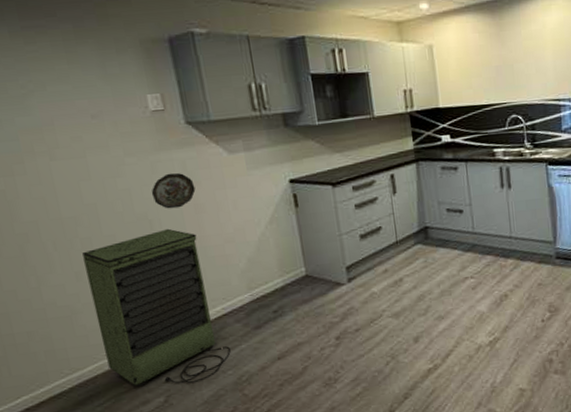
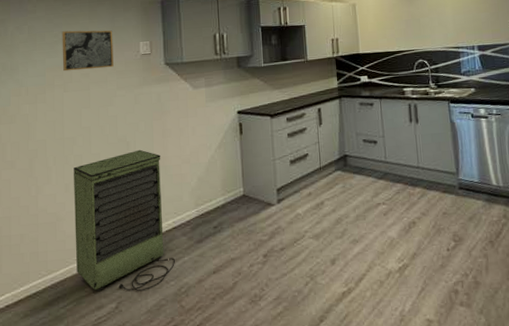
wall art: none [30,78,115,134] -> present [62,30,114,72]
decorative plate: present [151,173,196,209] -> none [132,103,165,133]

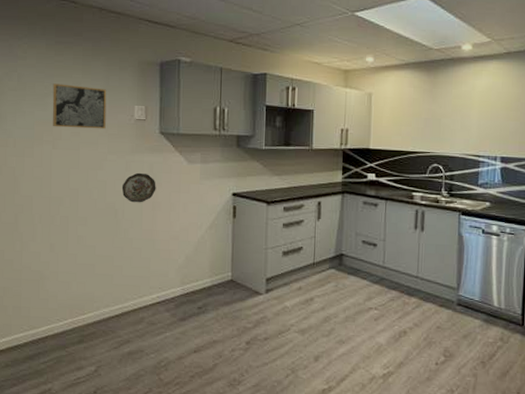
storage cabinet: present [74,149,175,292] -> none [58,219,156,359]
decorative plate: none [132,103,165,133] -> present [121,172,156,203]

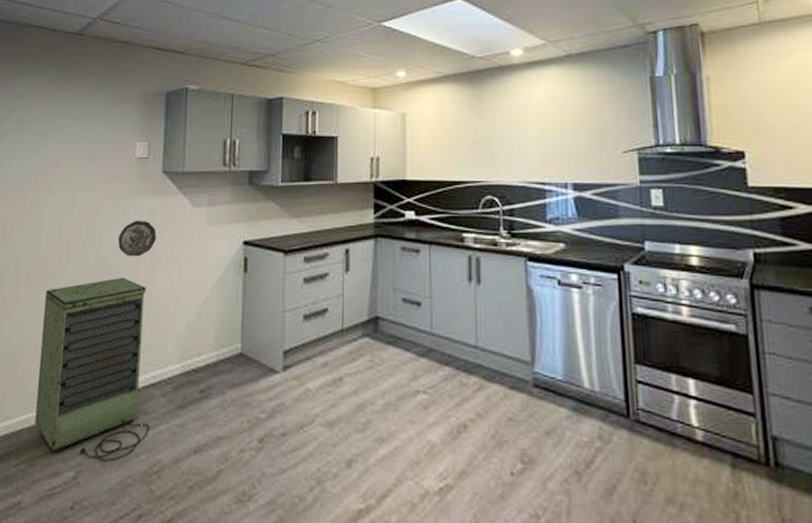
wall art: present [52,83,107,129] -> none [48,122,108,171]
storage cabinet: none [58,219,156,359] -> present [35,277,149,461]

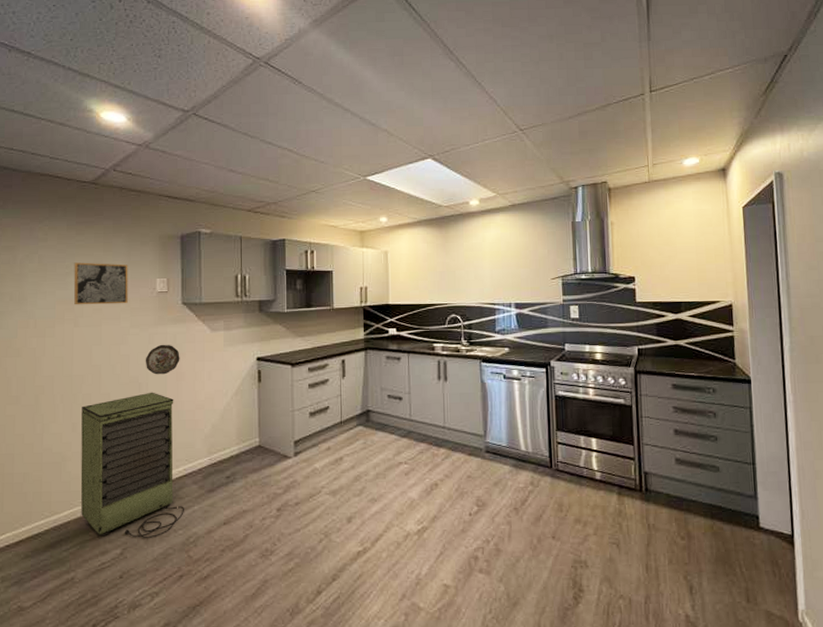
wall art: none [48,122,108,171] -> present [73,262,128,305]

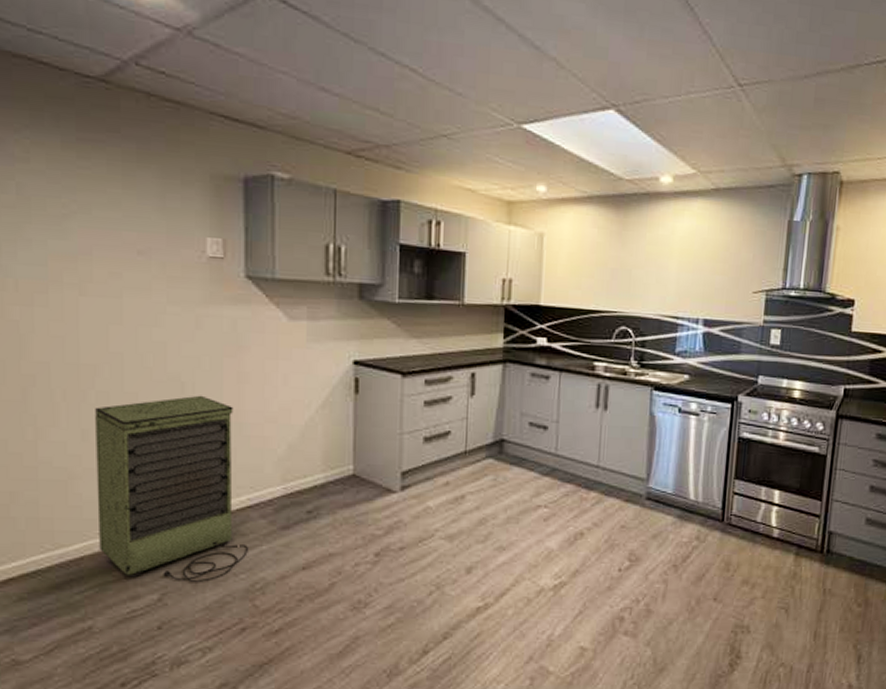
wall art: present [73,262,128,305] -> none [75,200,163,270]
decorative plate: present [145,344,180,375] -> none [190,331,242,373]

